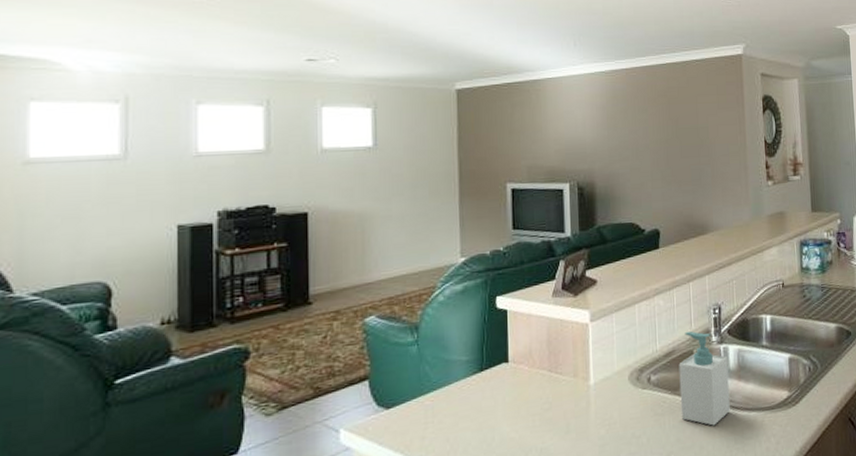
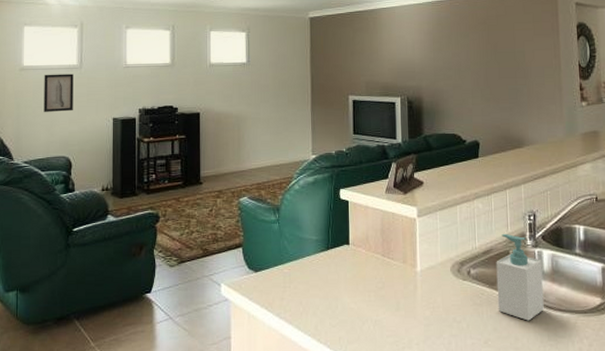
wall art: none [64,167,114,222] -> present [44,73,74,112]

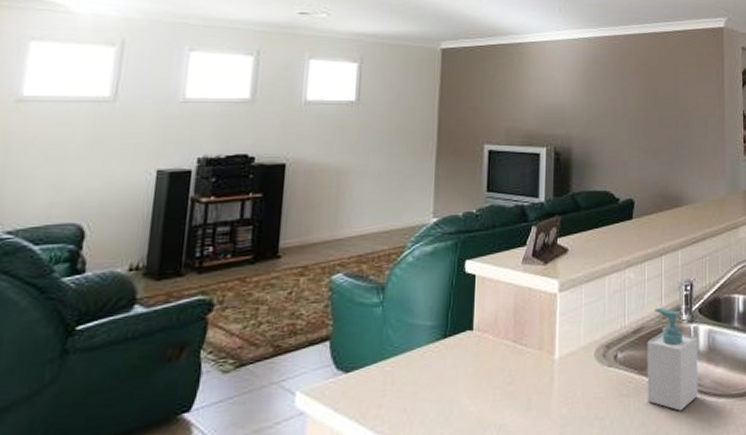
wall art: present [44,73,74,112] -> none [48,108,102,161]

